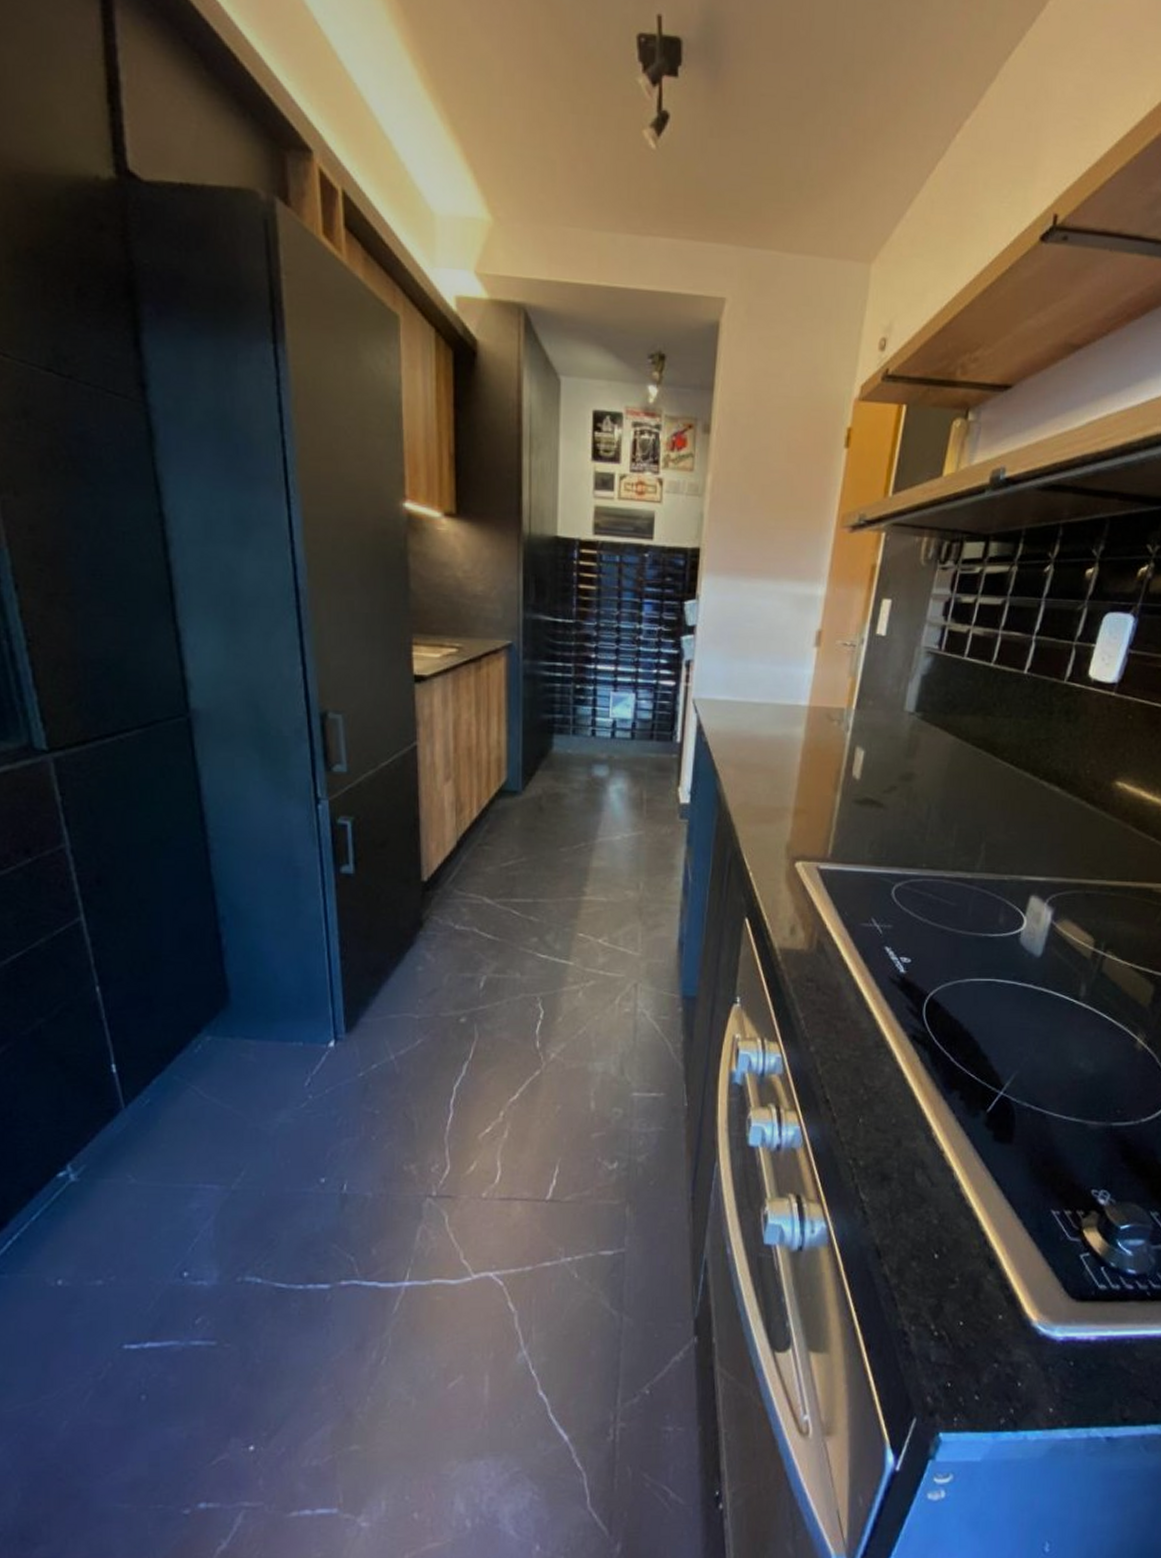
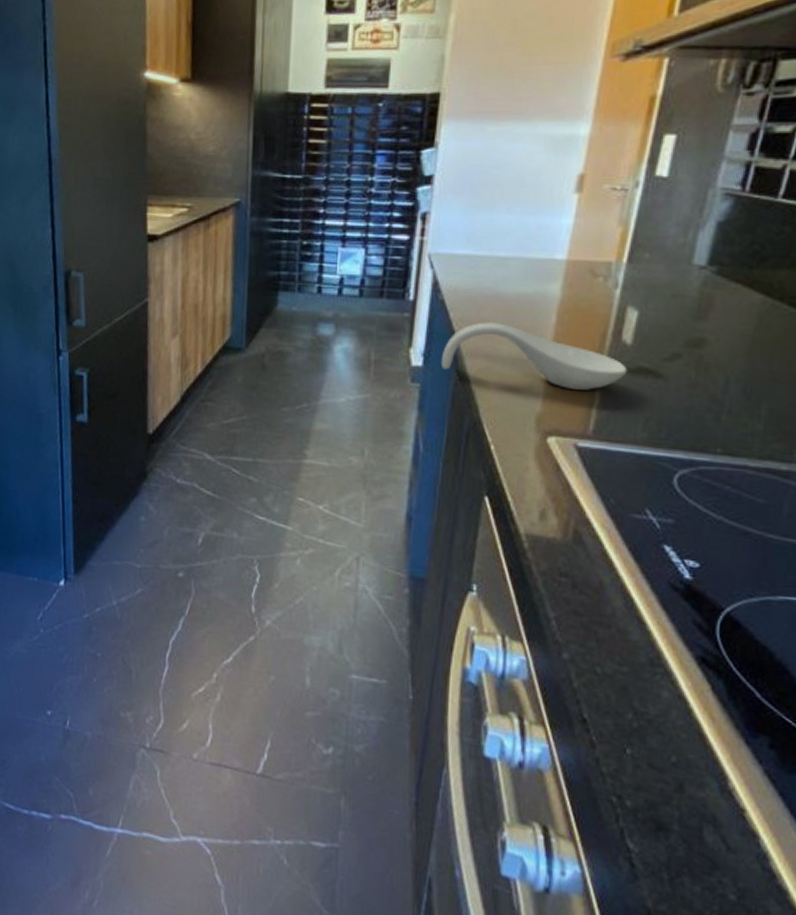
spoon rest: none [705,762,857,820] -> present [440,322,628,390]

